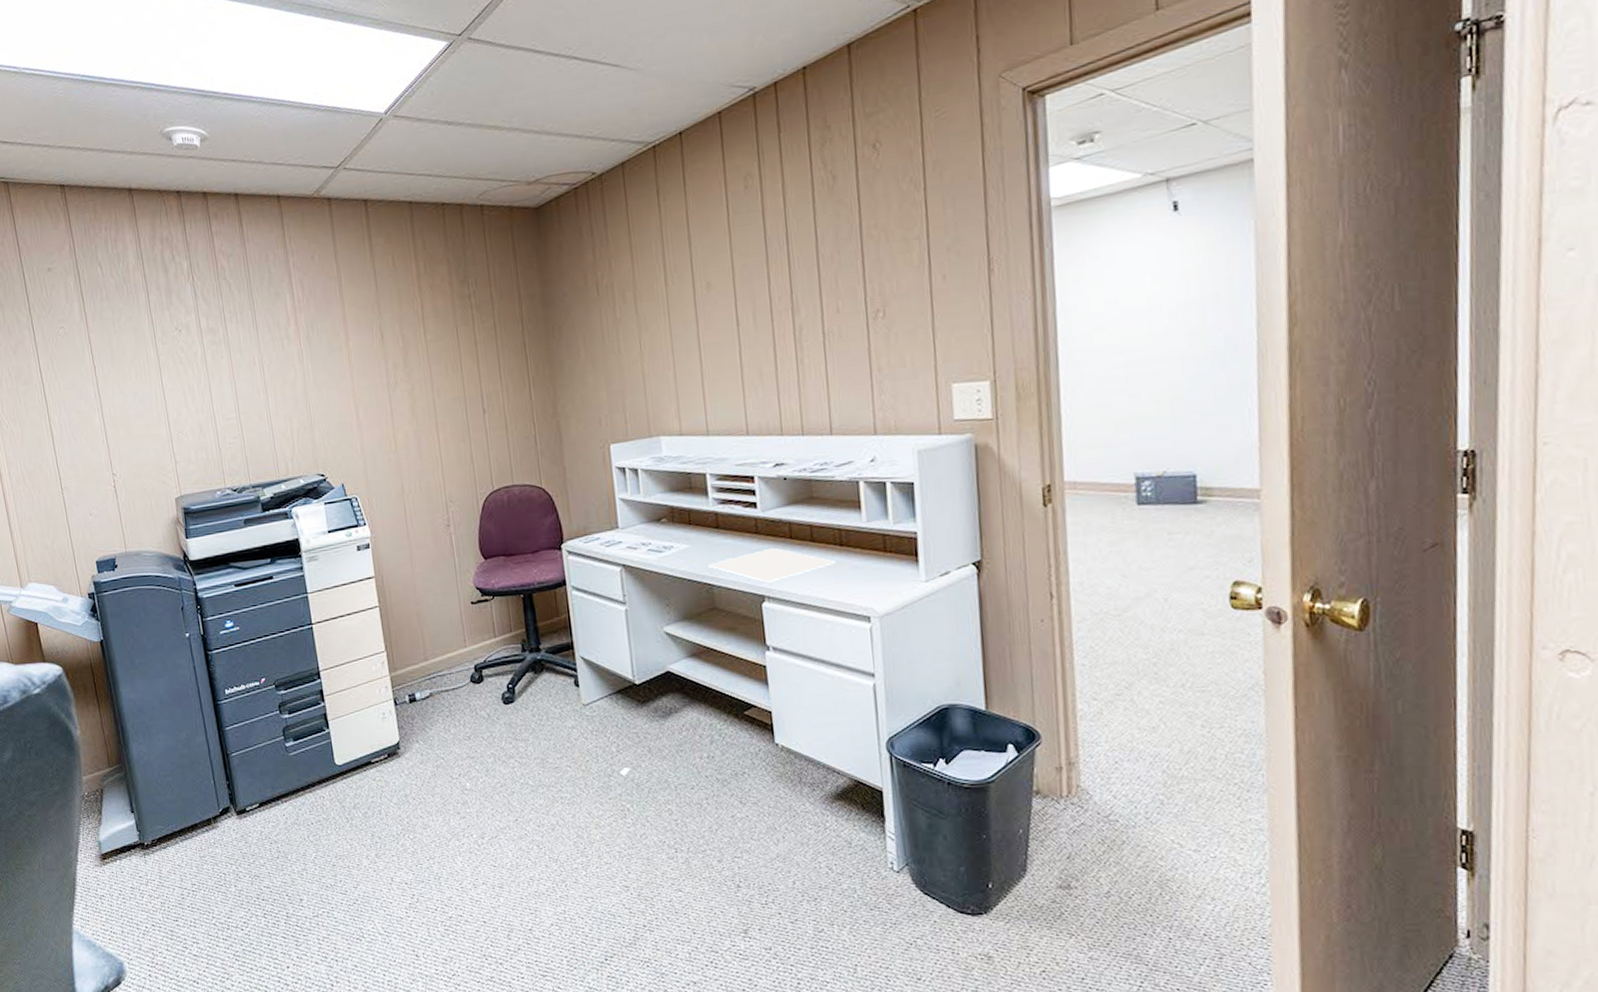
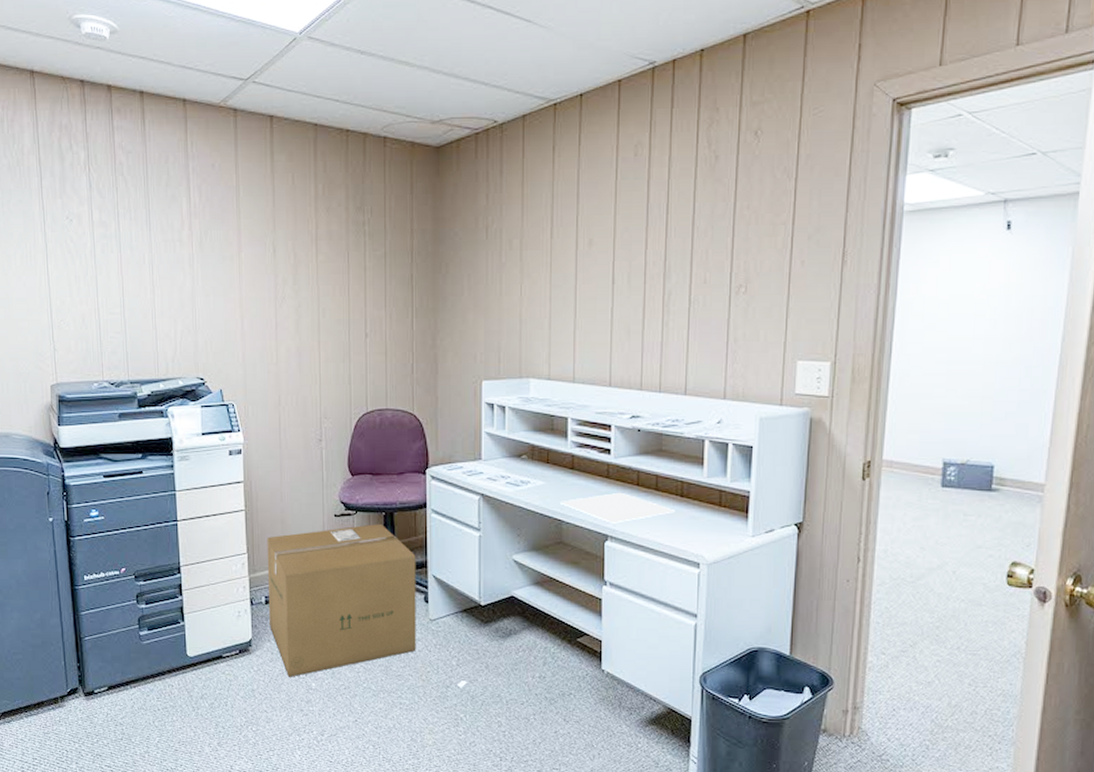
box: none [404,606,572,779] -> present [267,523,416,677]

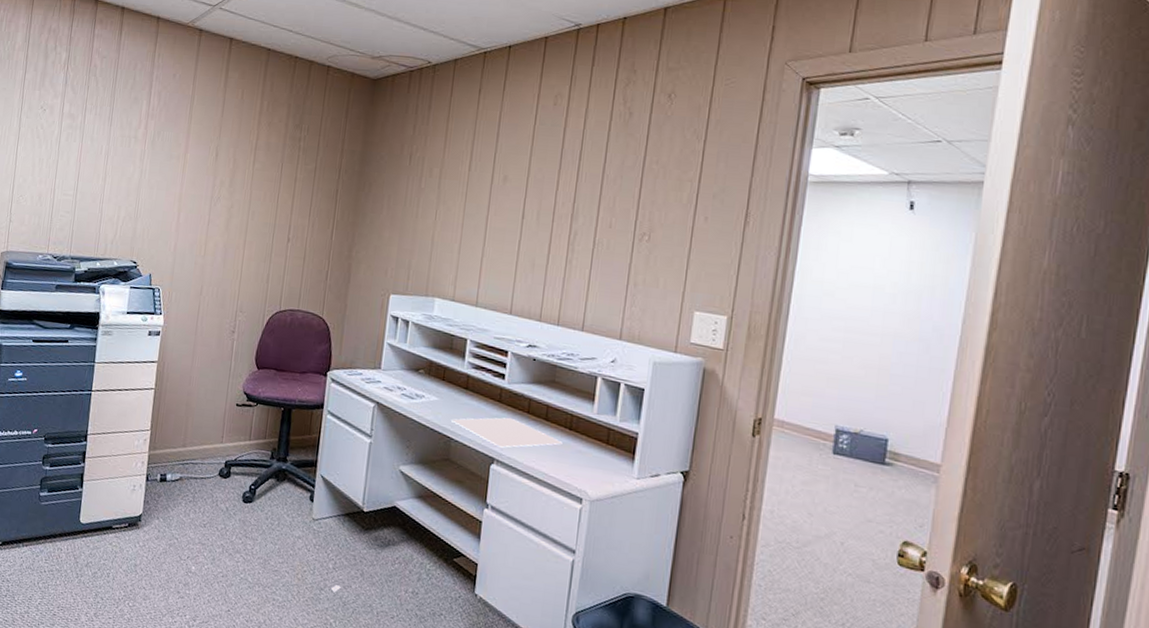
box: present [267,523,416,677] -> none [160,417,308,558]

